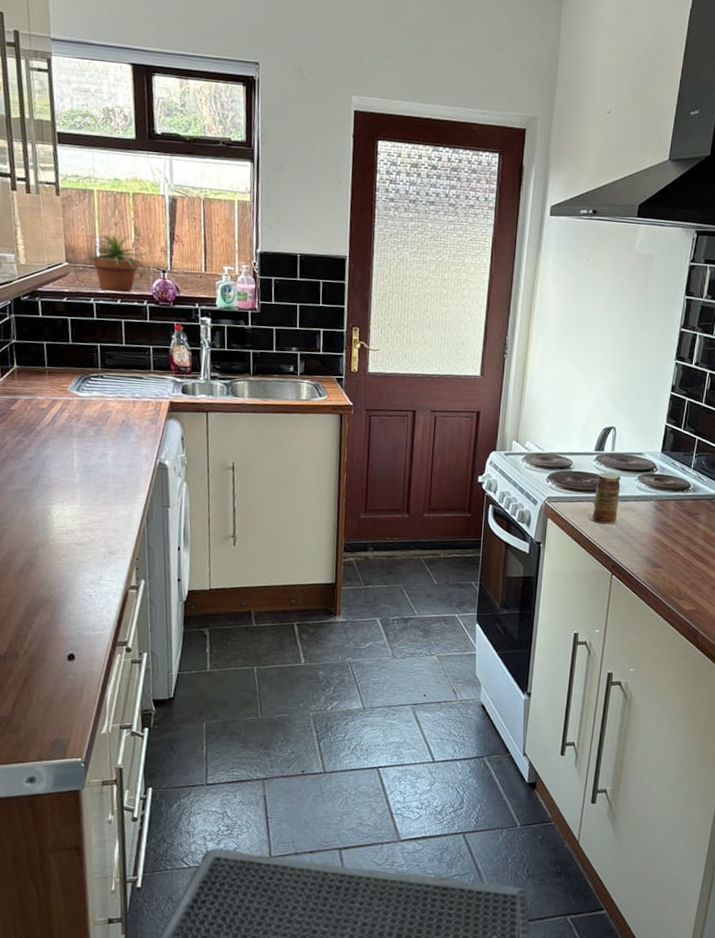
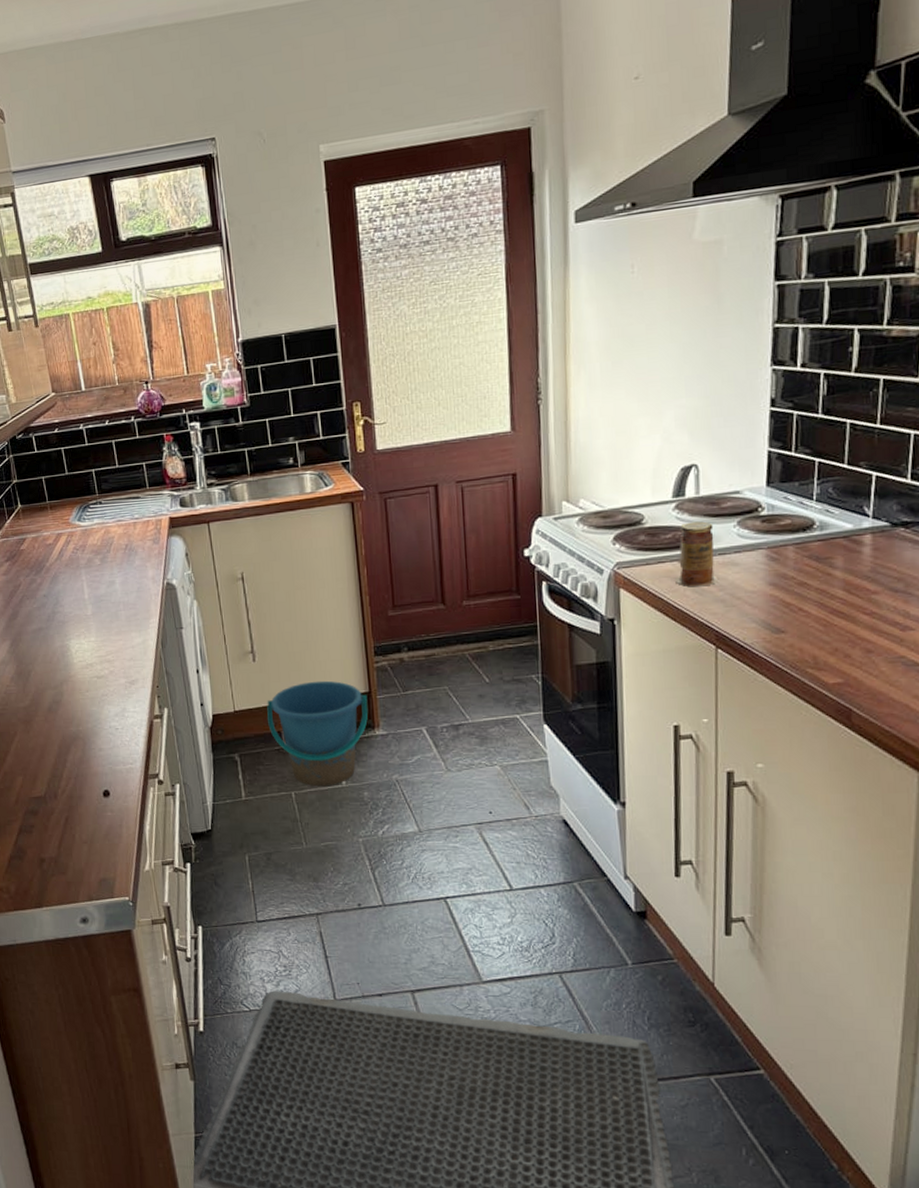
potted plant: present [82,234,150,291] -> none [68,351,131,413]
bucket: none [240,568,333,664] -> present [267,680,368,787]

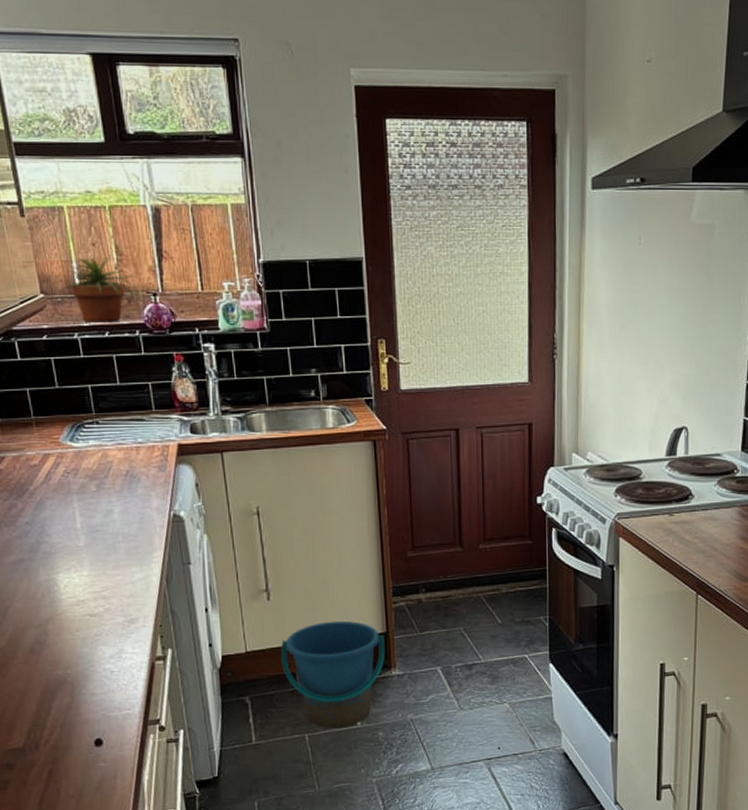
potted plant: none [68,351,131,413] -> present [60,255,137,321]
canister: present [675,521,719,587] -> none [666,479,701,539]

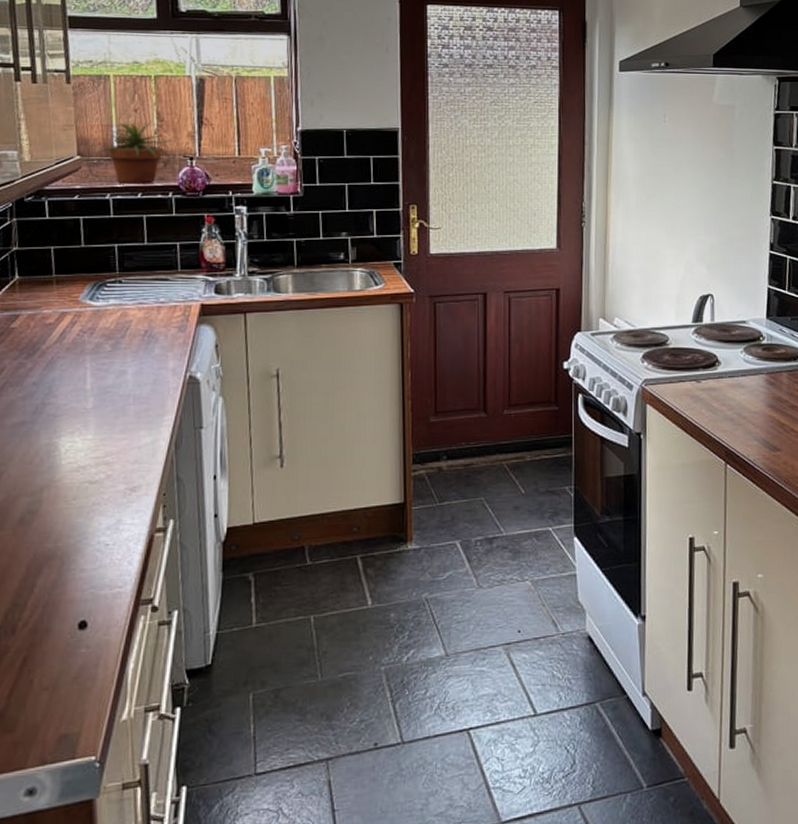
bucket: present [281,620,385,728] -> none [291,489,402,609]

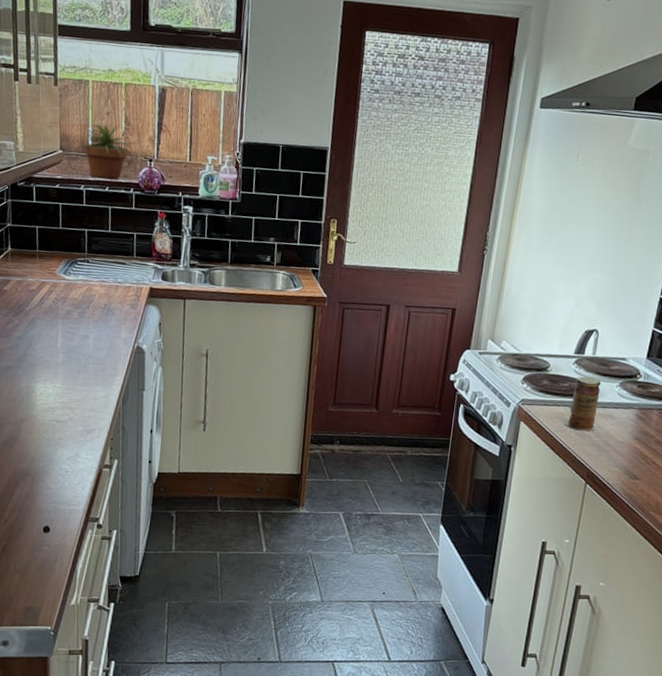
canister: none [693,346,729,406] -> present [564,376,601,431]

